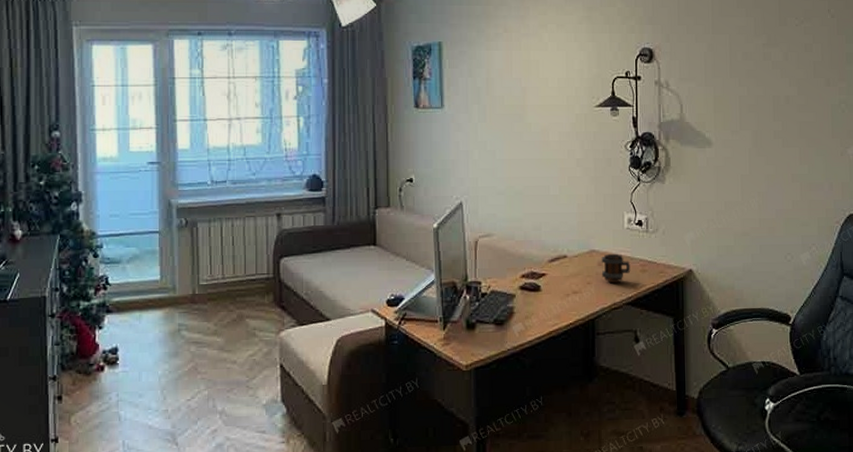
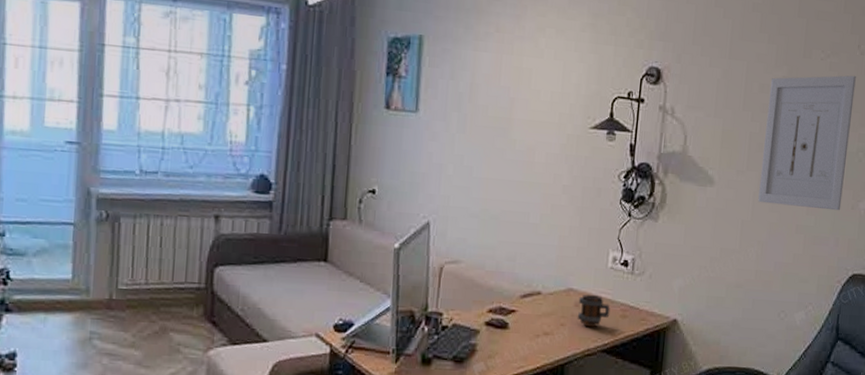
wall art: none [752,36,831,158] -> present [758,75,856,211]

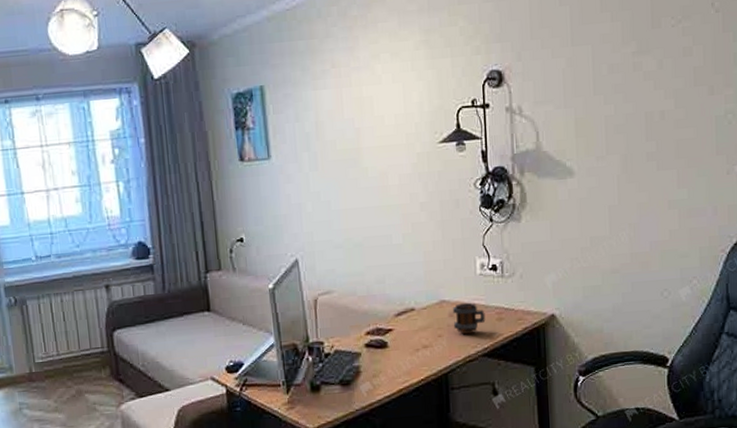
wall art: present [758,75,856,211] -> none [619,35,715,185]

